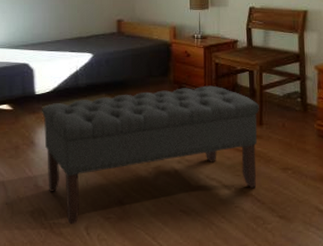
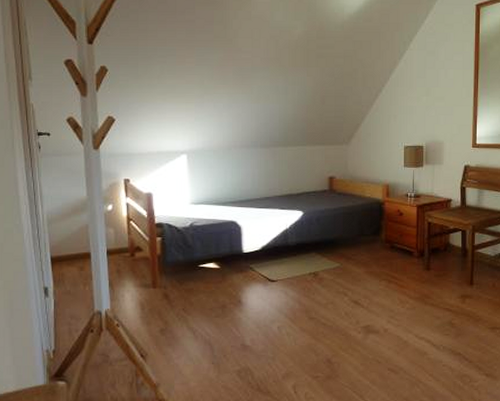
bench: present [42,85,259,225] -> none [250,245,470,384]

